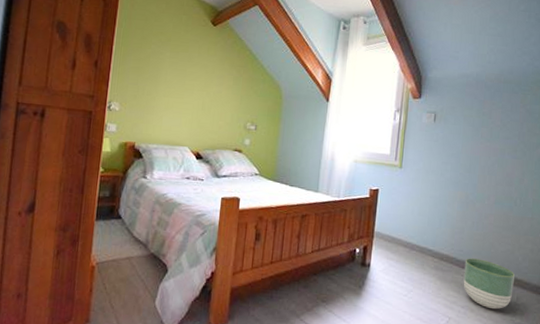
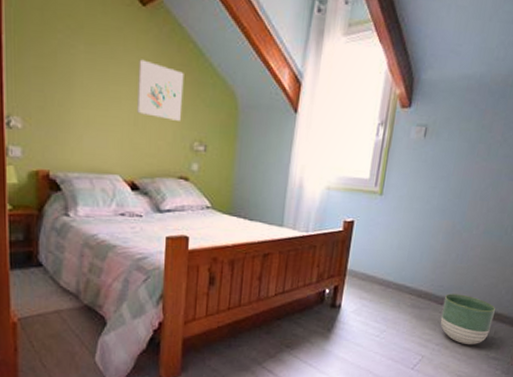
wall art: none [205,62,242,107] -> present [137,59,184,121]

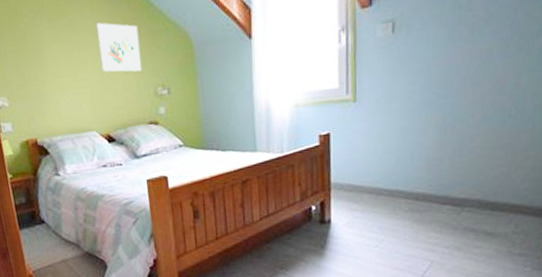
planter: present [440,293,495,345] -> none [446,190,511,244]

